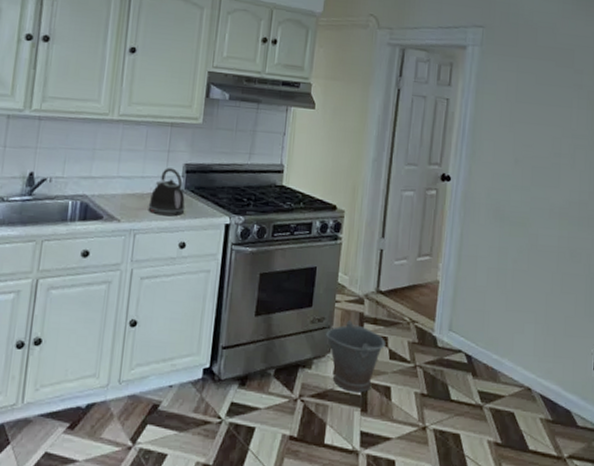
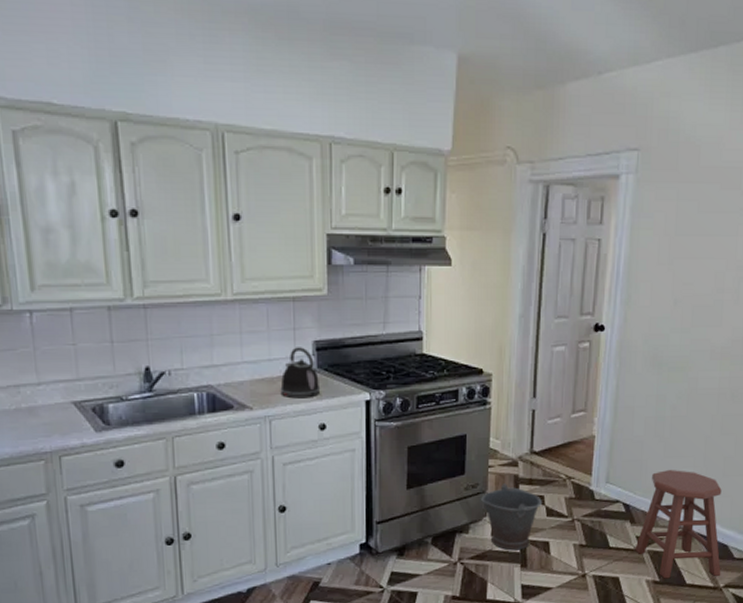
stool: none [476,324,565,444] -> present [635,470,722,579]

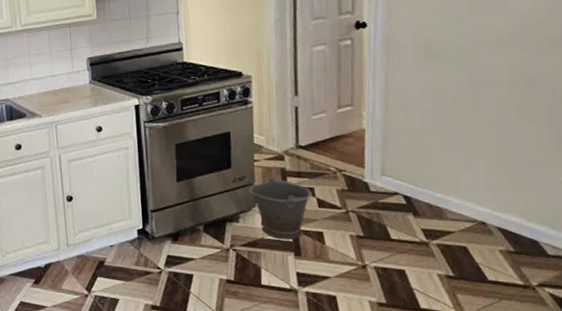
kettle: present [280,347,321,399] -> none [62,63,96,107]
stool: present [635,470,722,579] -> none [421,161,533,274]

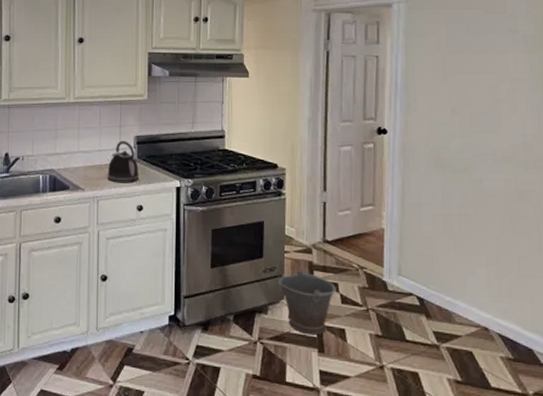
kettle: none [62,63,96,107] -> present [107,141,140,183]

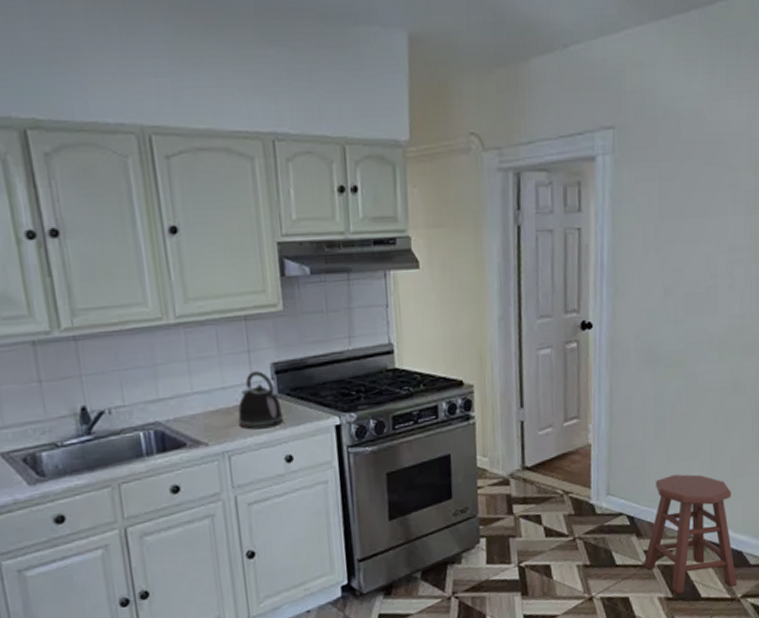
bucket: present [278,269,337,335] -> none [472,505,540,579]
stool: none [432,267,529,382] -> present [643,474,738,595]

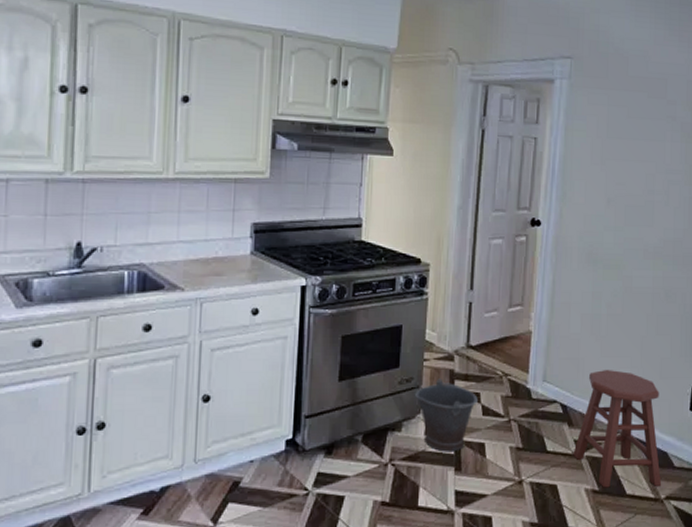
kettle: present [238,371,284,430] -> none [214,228,256,281]
bucket: none [472,505,540,579] -> present [415,378,479,452]

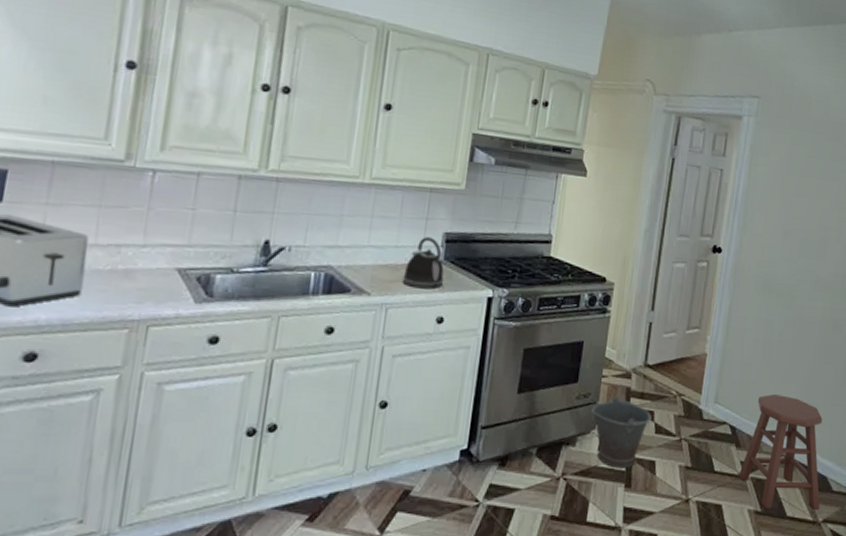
kettle: none [214,228,256,281] -> present [402,237,445,289]

